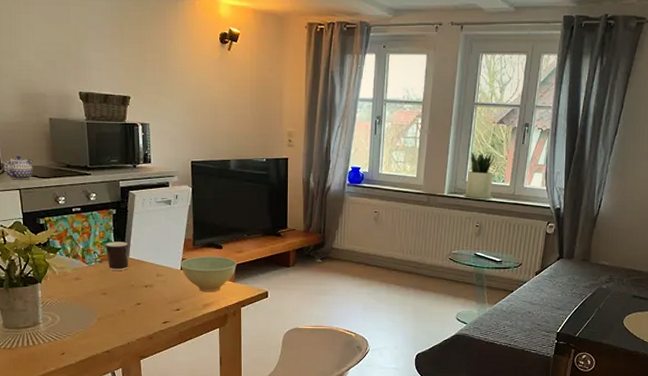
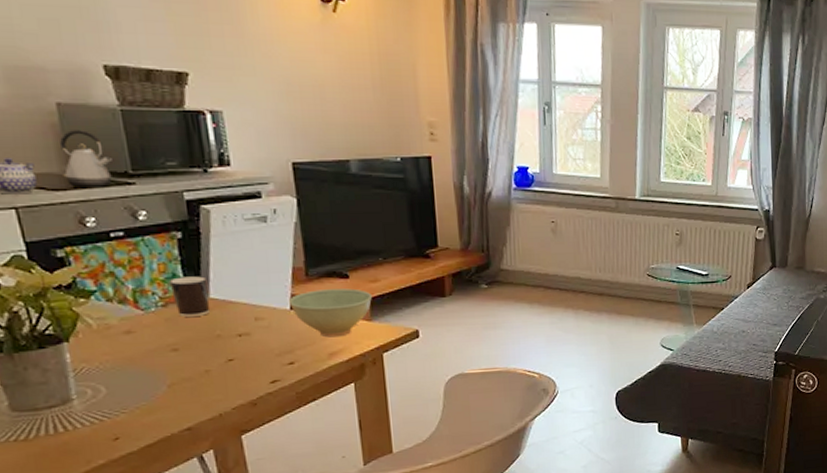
kettle: none [48,137,78,177] -> present [59,130,112,189]
planter: present [463,152,494,200] -> none [658,146,693,203]

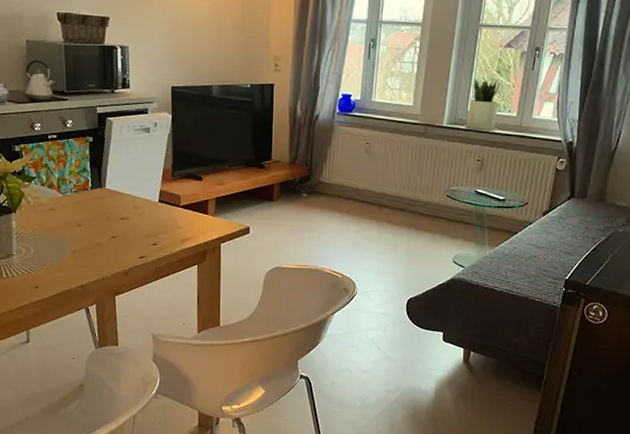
mug: present [168,276,211,318] -> none [81,171,105,202]
bowl: present [288,288,373,338] -> none [157,188,218,227]
planter: none [658,146,693,203] -> present [464,79,500,132]

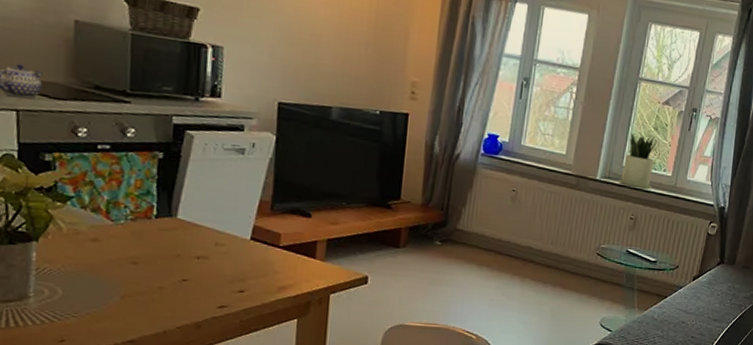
kettle: present [25,60,55,103] -> none [66,46,114,103]

